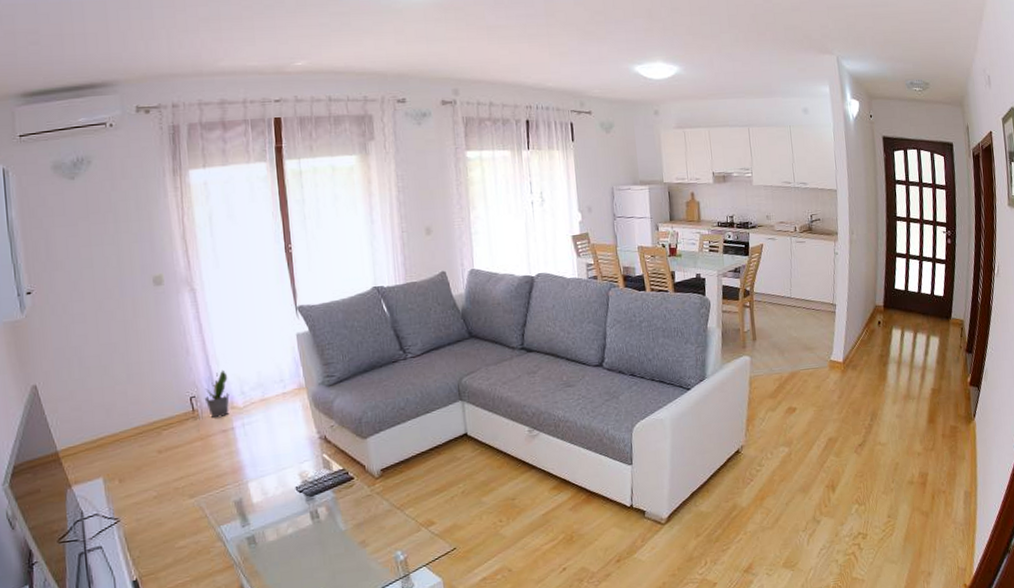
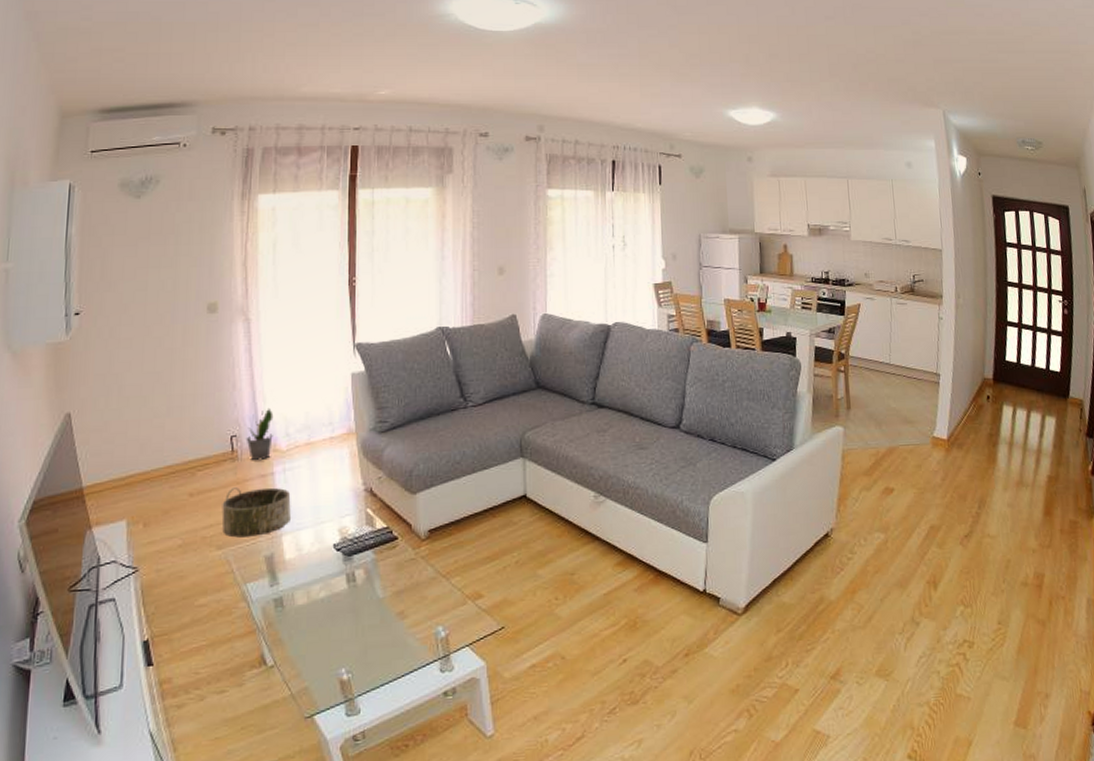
basket: none [189,441,254,487] -> present [221,487,291,538]

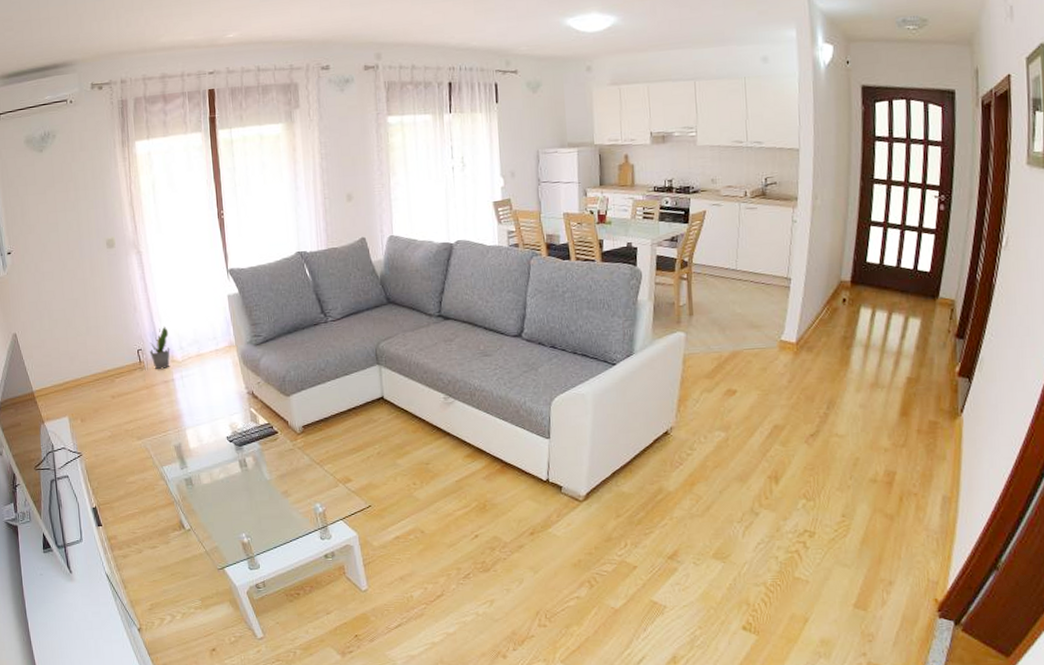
basket: present [221,487,291,538] -> none [137,391,191,431]

